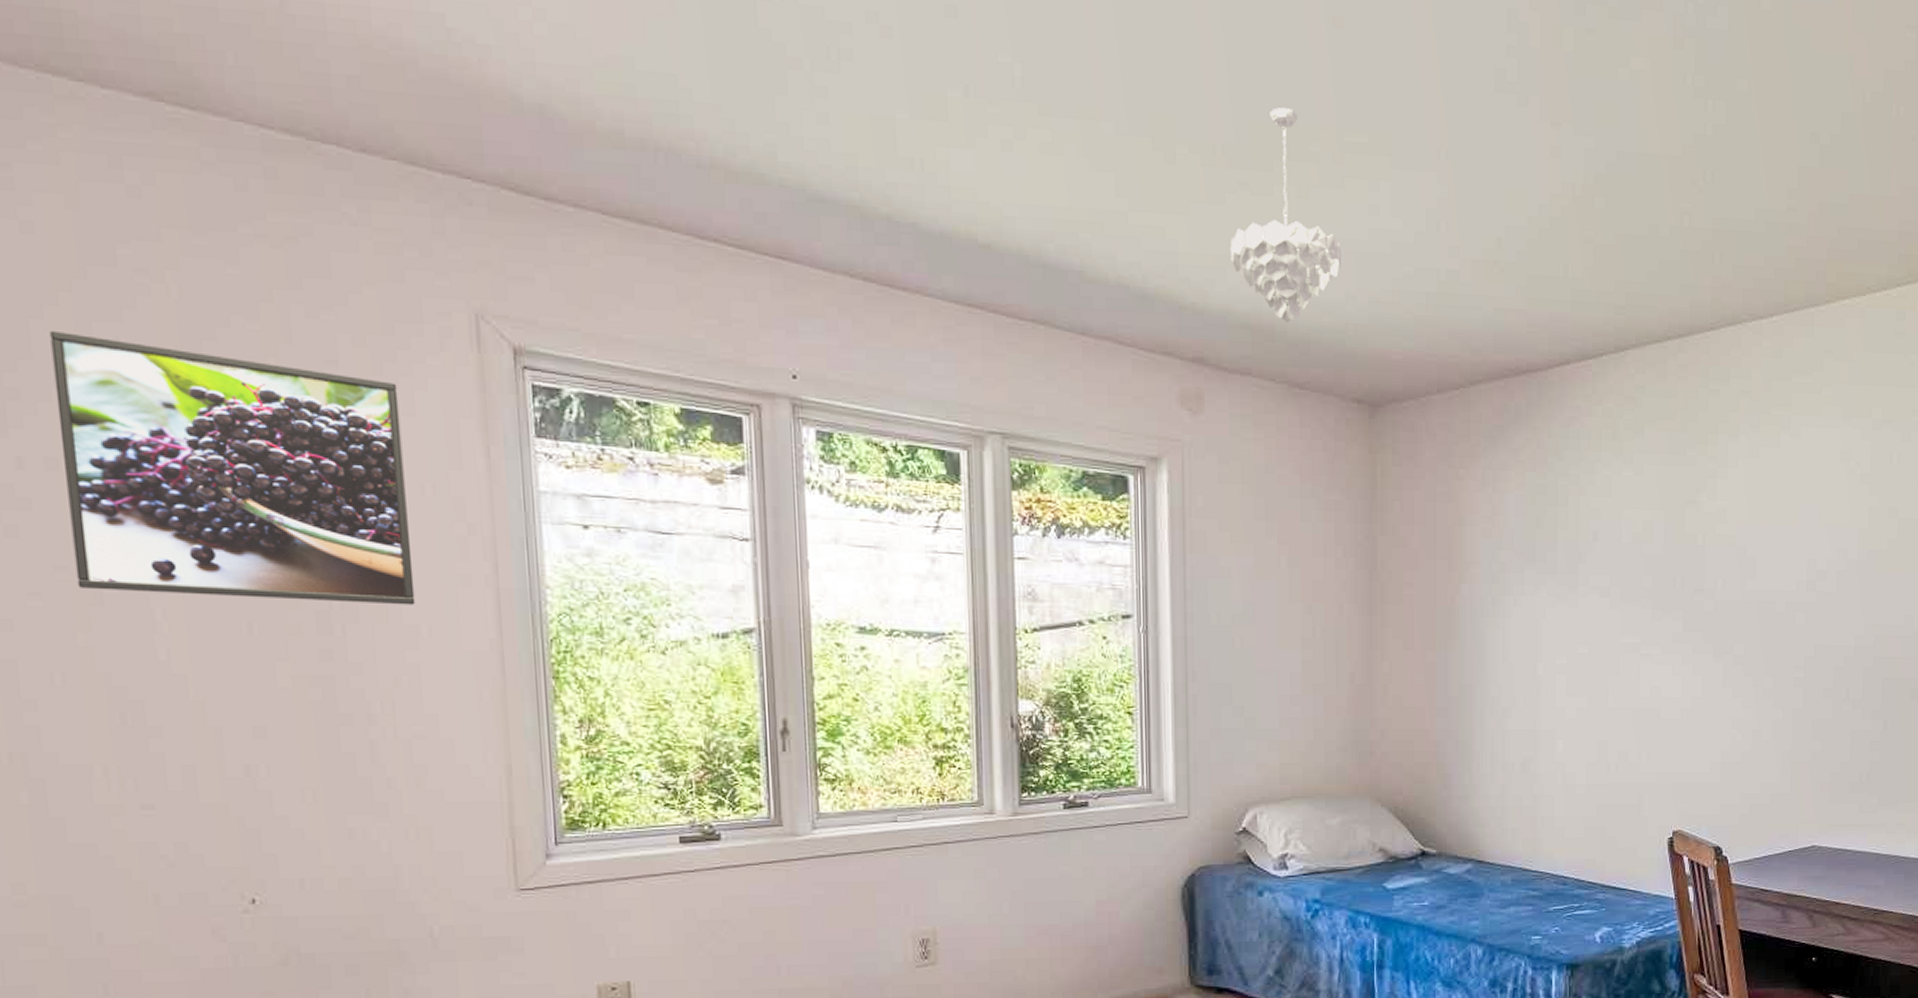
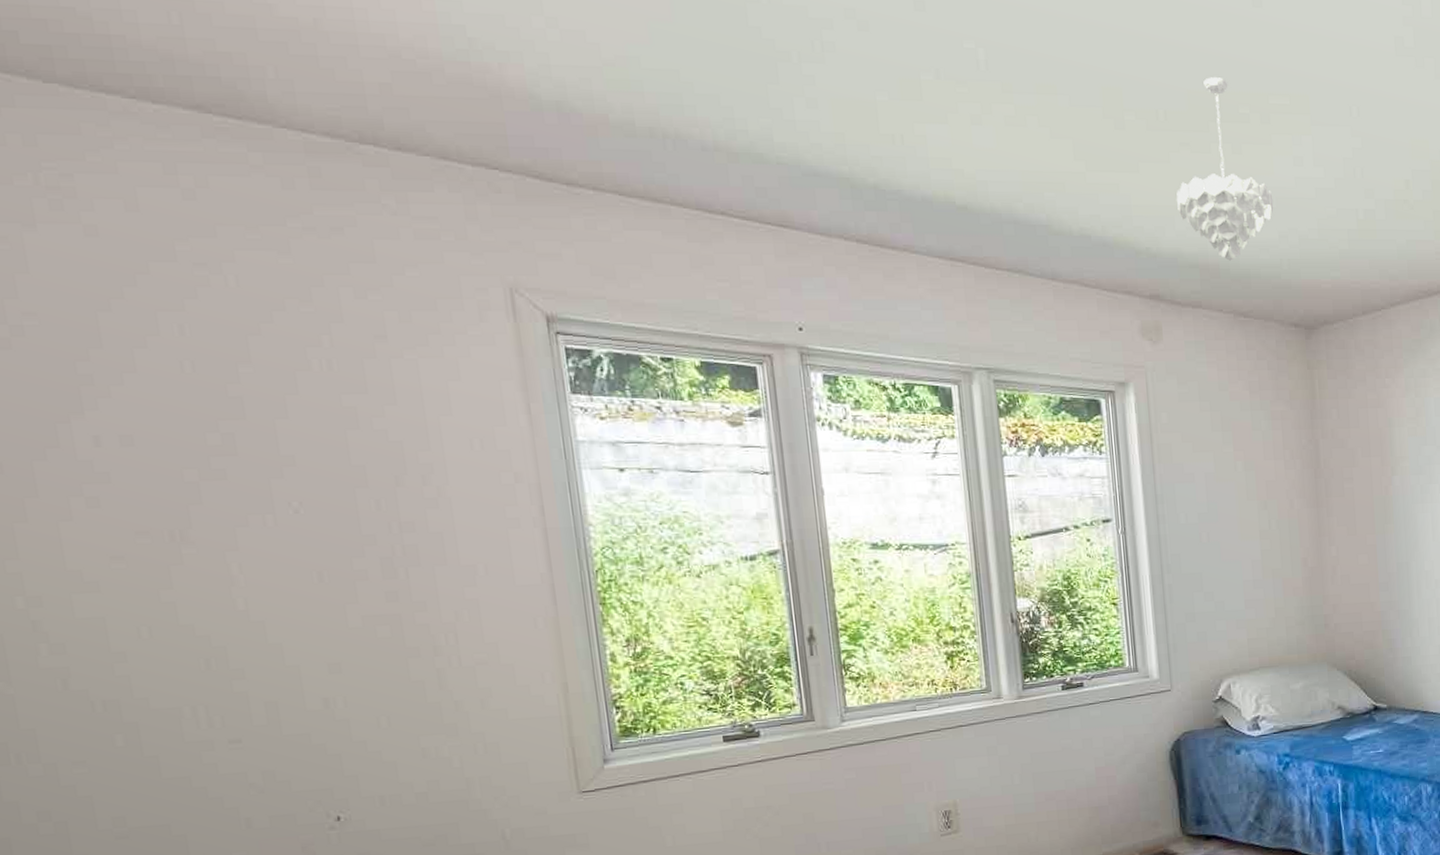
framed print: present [49,330,416,605] -> none [118,321,471,551]

